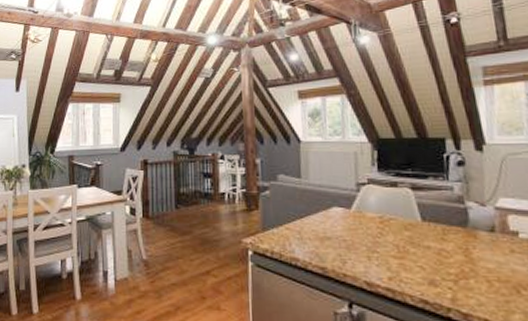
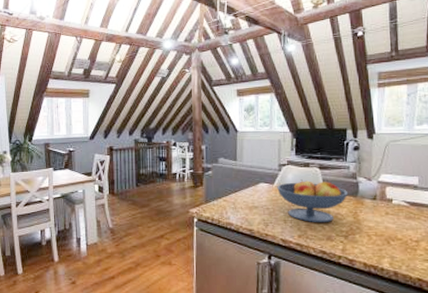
fruit bowl: none [355,203,455,262] -> present [277,179,349,223]

